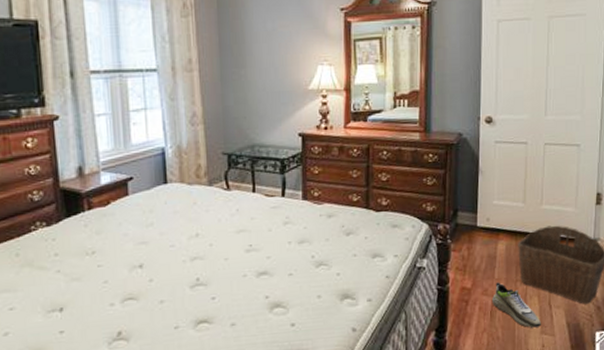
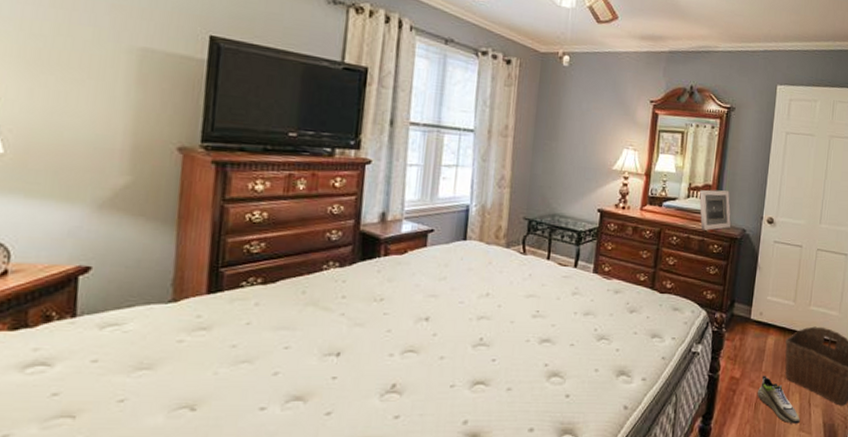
picture frame: none [407,93,446,140] -> present [699,189,731,231]

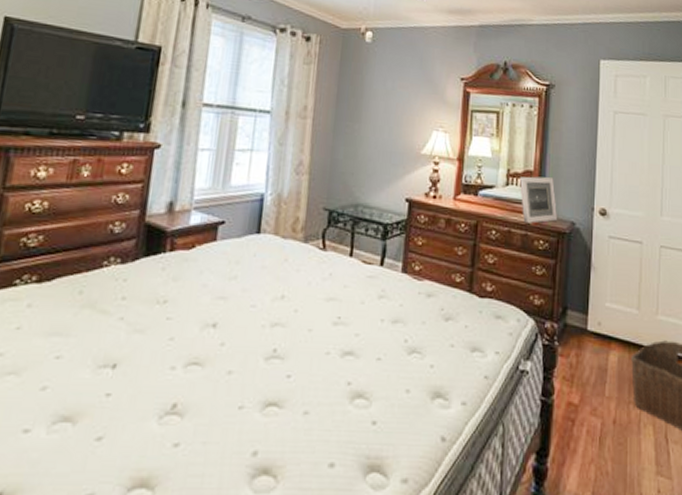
shoe: present [758,375,800,424] -> none [602,401,656,465]

